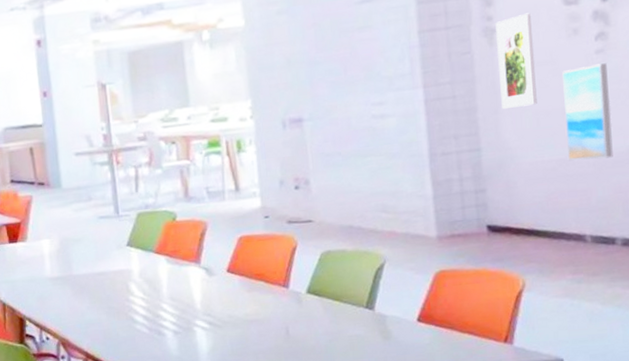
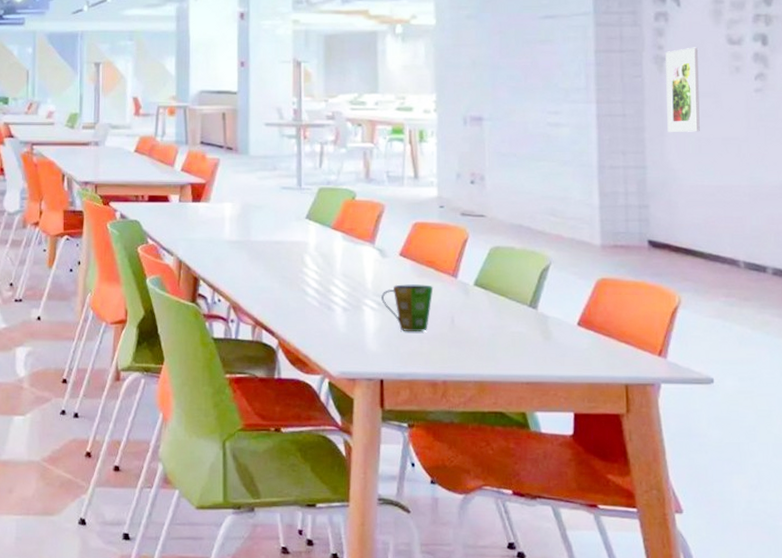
cup: none [212,298,265,348] -> present [381,284,434,332]
wall art: present [562,63,613,161] -> none [724,102,767,190]

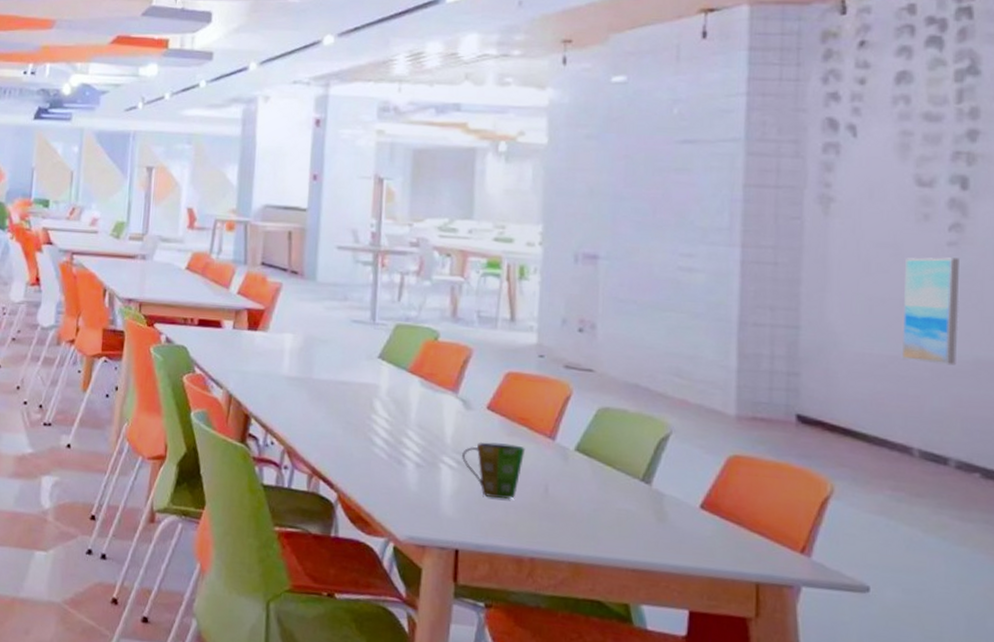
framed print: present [665,47,700,133] -> none [830,187,876,290]
wall art: none [724,102,767,190] -> present [902,257,959,366]

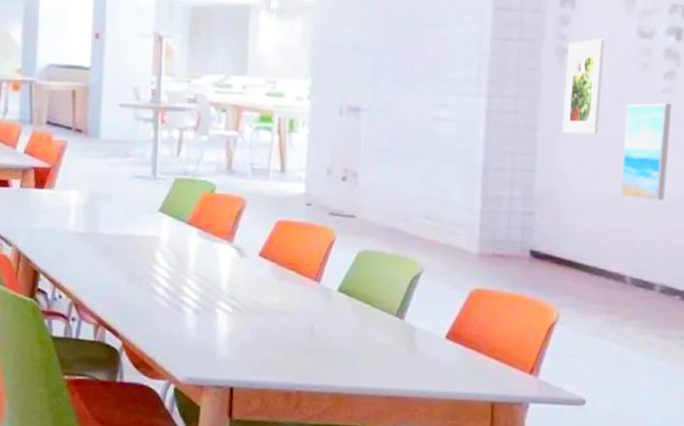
cup: present [462,441,526,500] -> none [236,287,294,339]
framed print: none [830,187,876,290] -> present [562,38,605,134]

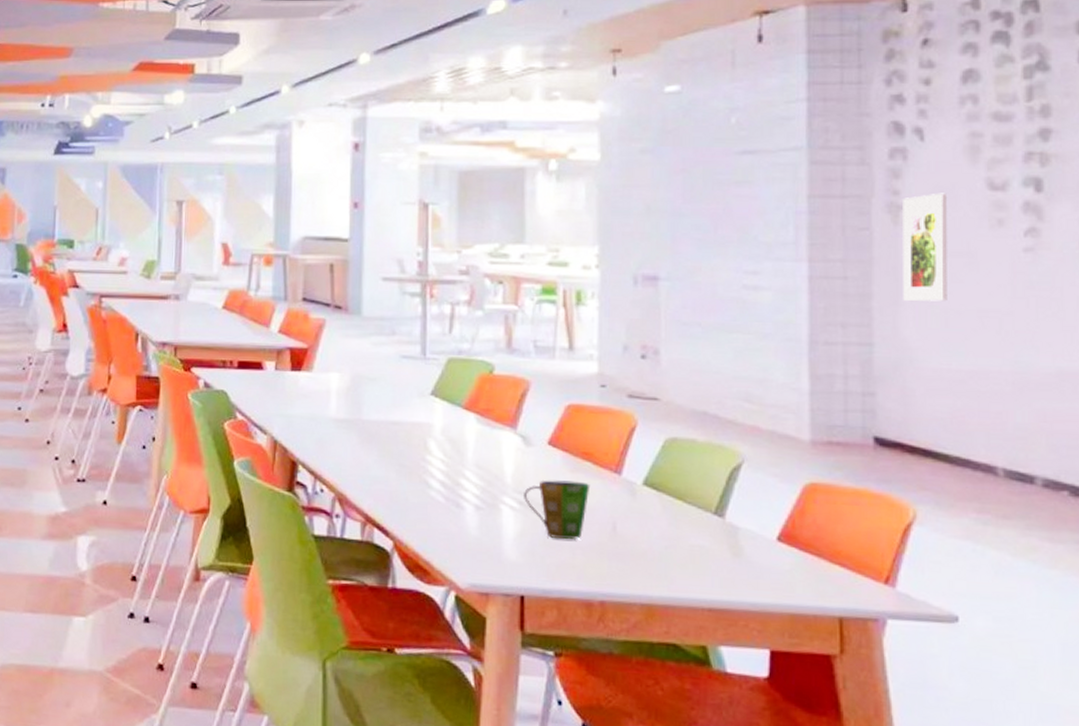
cup: none [236,287,294,339] -> present [524,479,591,540]
wall art: present [620,103,672,201] -> none [981,264,1039,378]

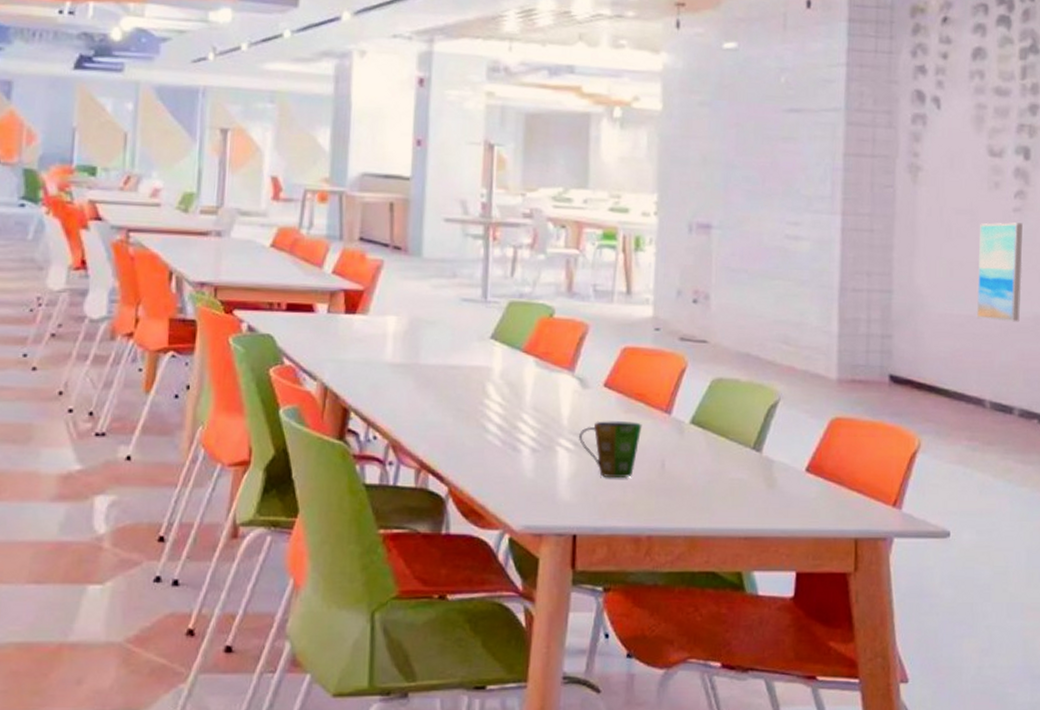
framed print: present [903,193,947,302] -> none [918,156,956,254]
wall art: none [981,264,1039,378] -> present [977,222,1023,322]

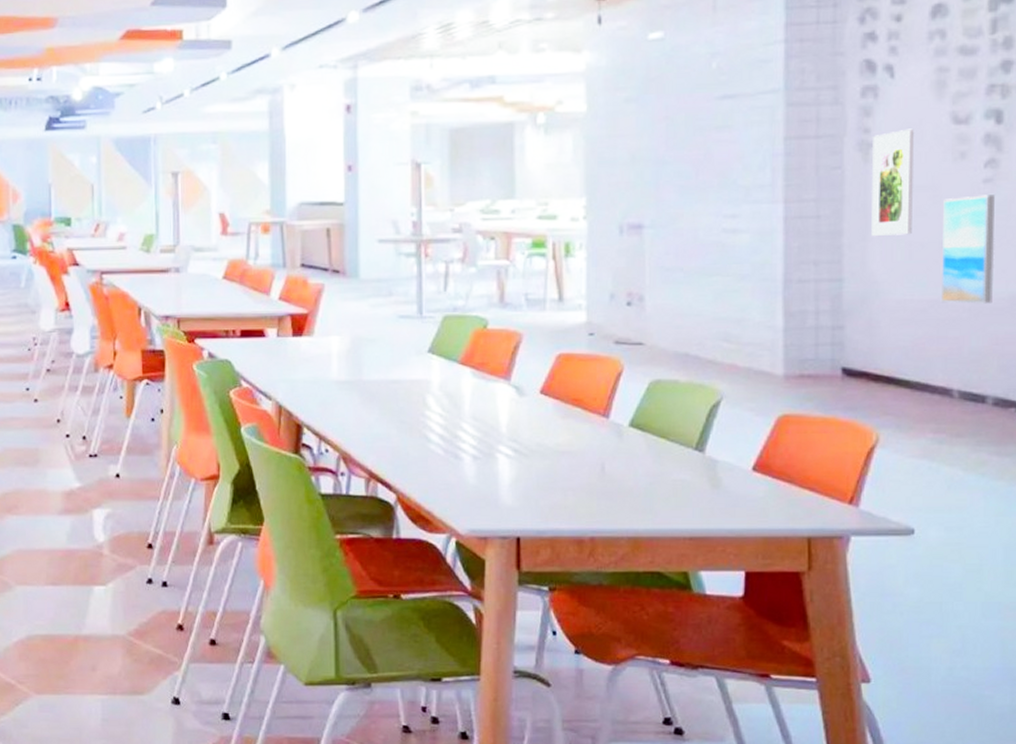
cup: present [579,421,642,479] -> none [518,427,580,483]
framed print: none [918,156,956,254] -> present [871,128,914,237]

